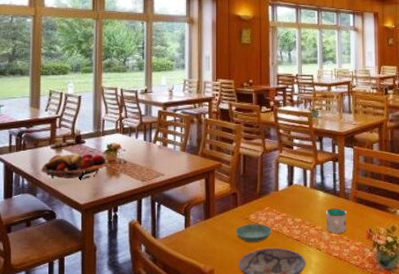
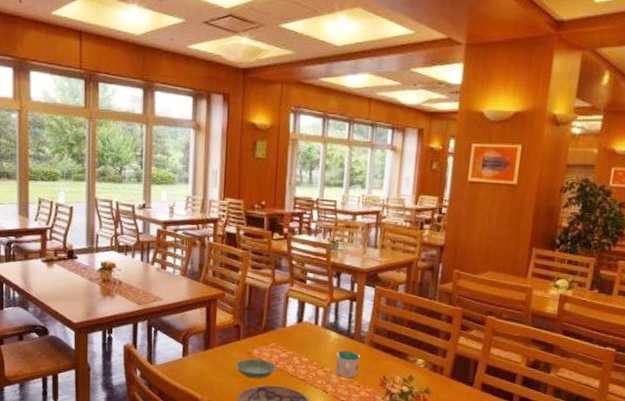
fruit basket: present [41,153,107,180] -> none [32,269,101,297]

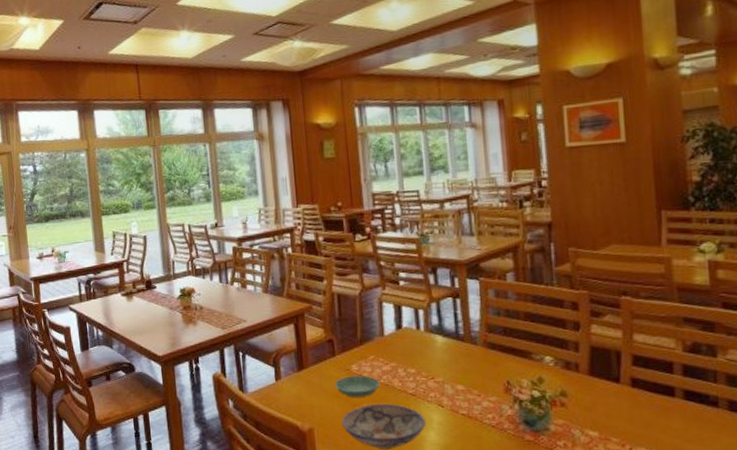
mug: present [335,350,360,378] -> none [446,355,476,387]

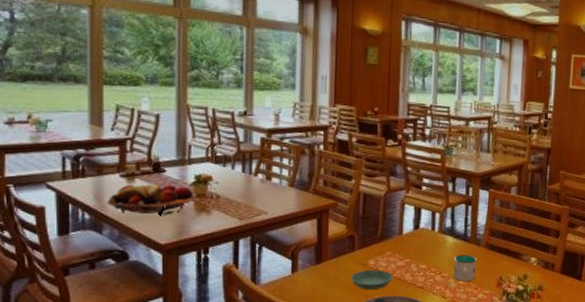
fruit basket: none [113,299,183,330] -> present [107,184,195,215]
mug: none [446,355,476,387] -> present [453,255,477,281]

